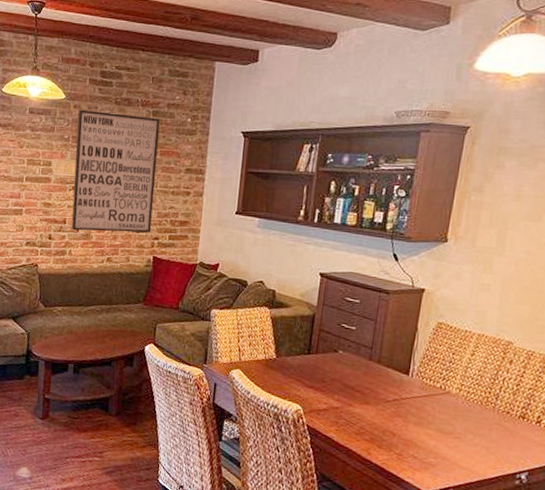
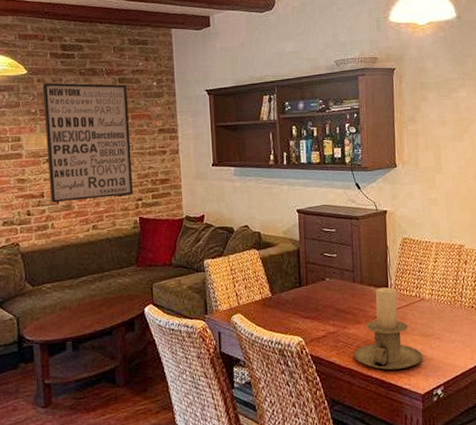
candle holder: none [354,371,436,462] -> present [353,287,423,371]

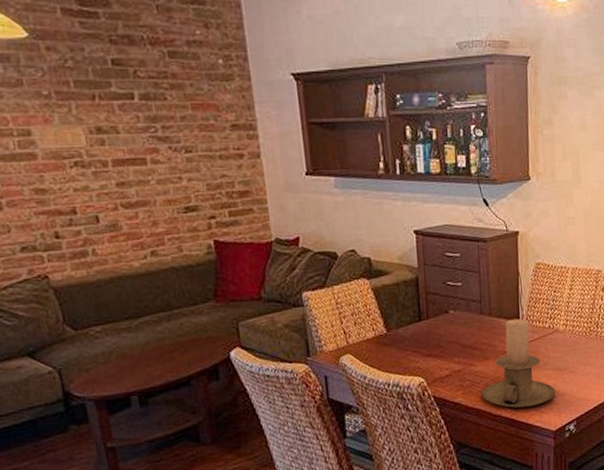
wall art: present [42,83,133,203] -> none [54,53,202,222]

